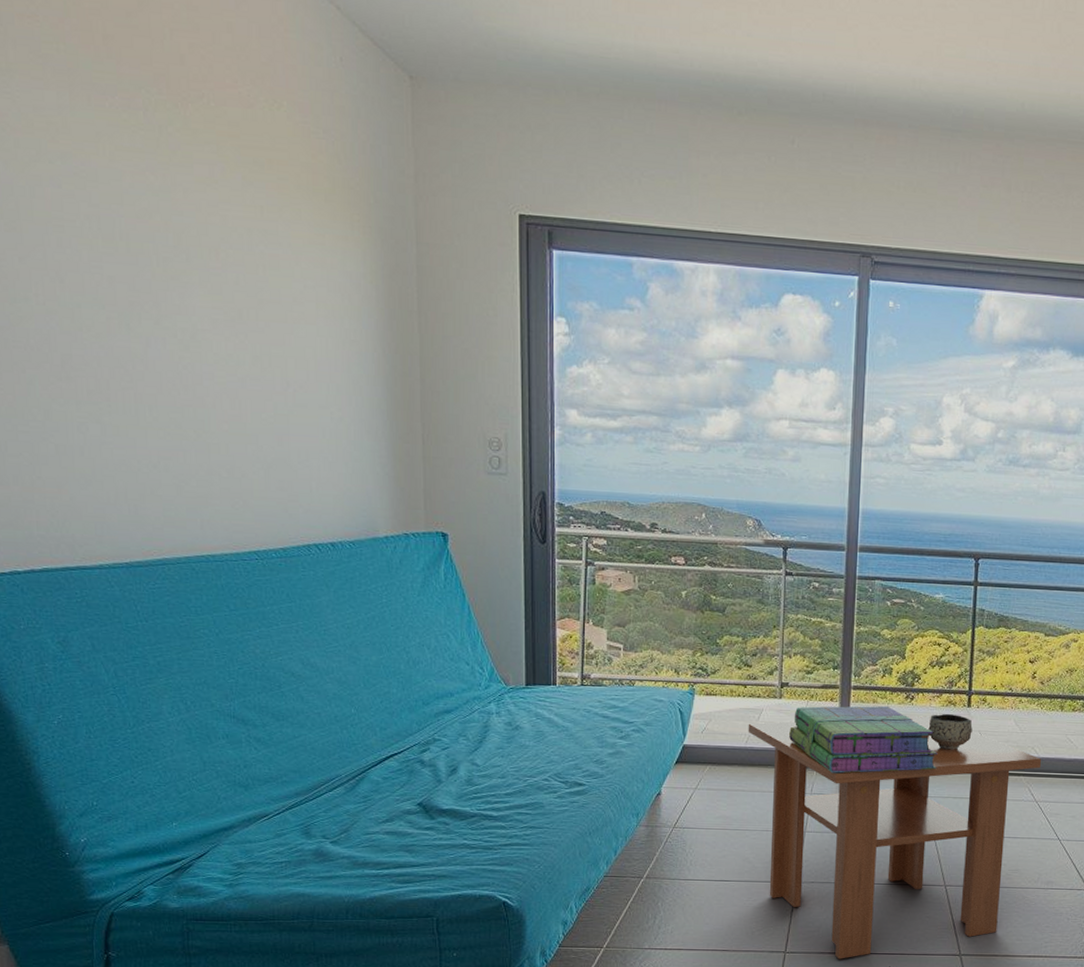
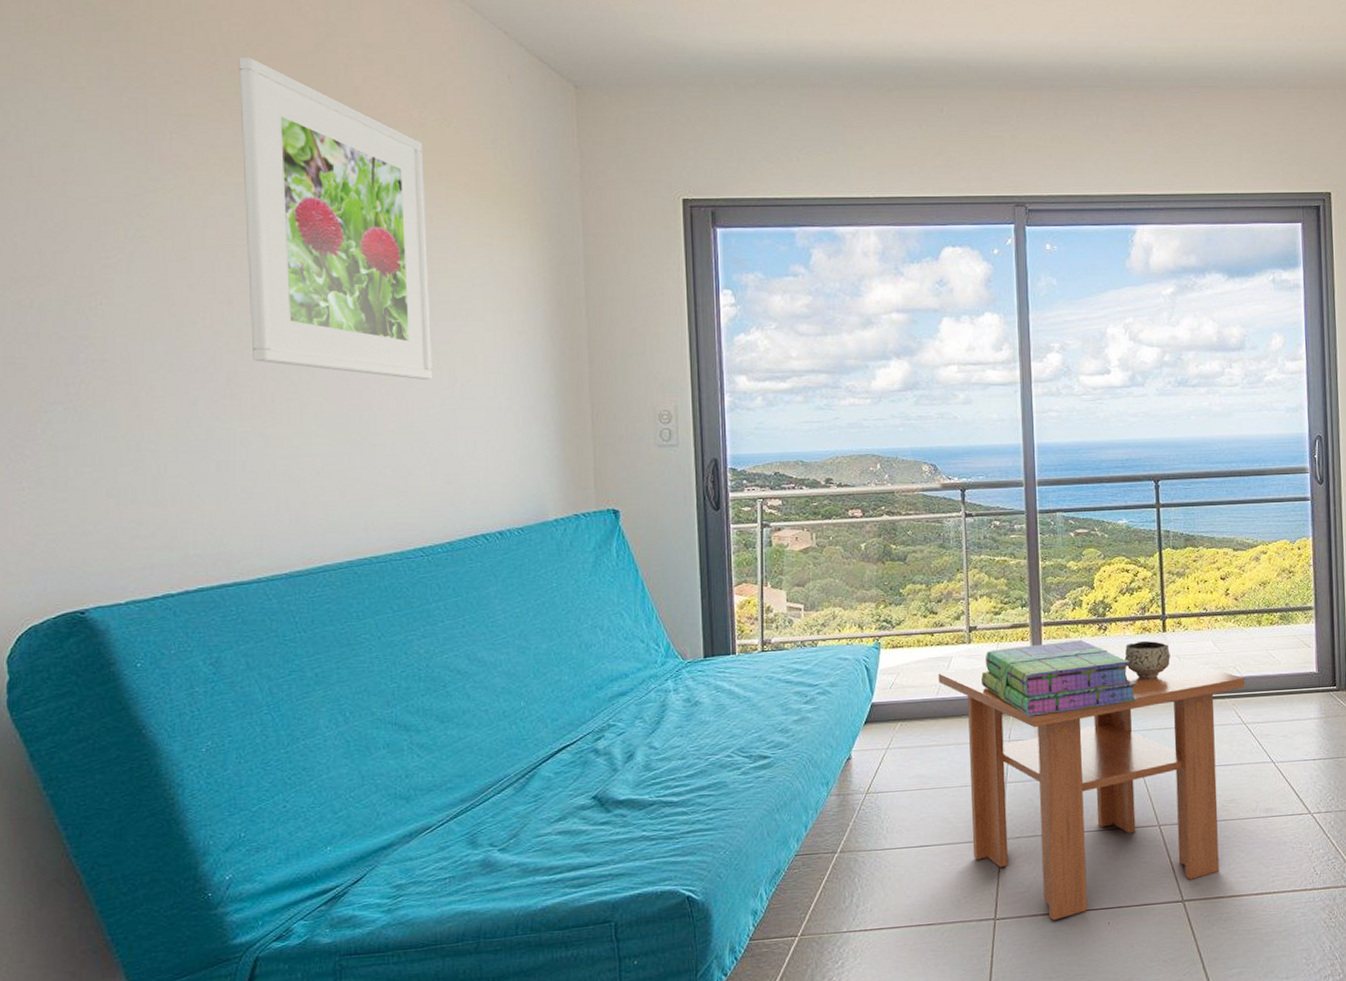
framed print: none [59,9,265,383] -> present [239,58,432,381]

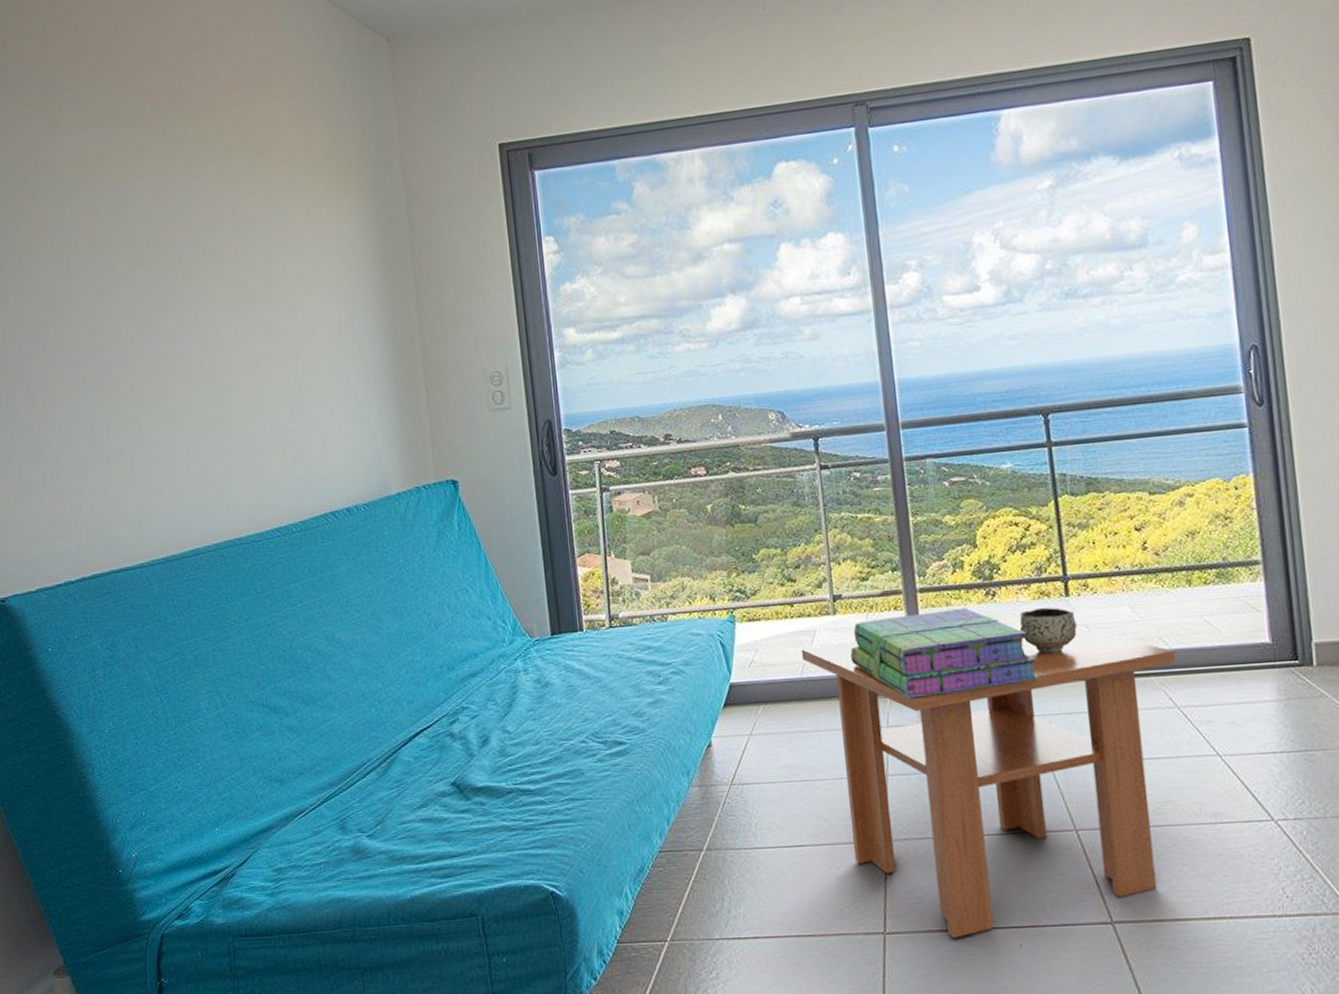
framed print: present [239,58,432,381] -> none [93,57,277,359]

